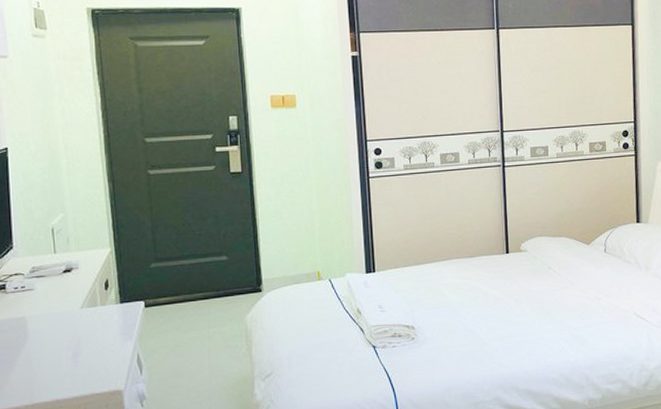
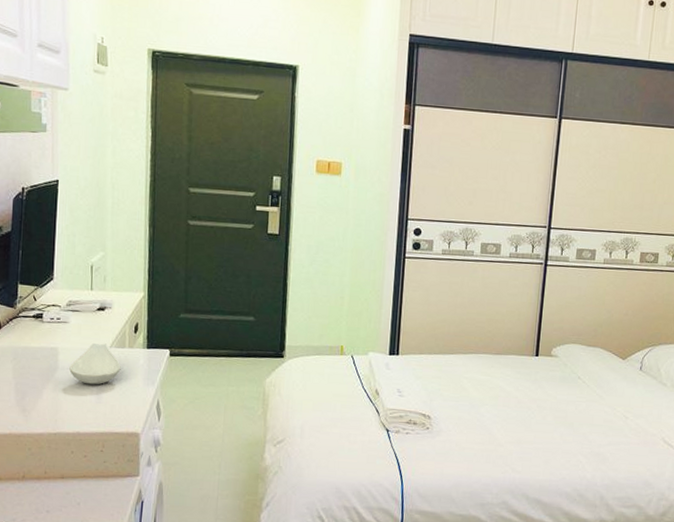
spoon rest: none [40,305,95,349] -> present [69,342,121,385]

